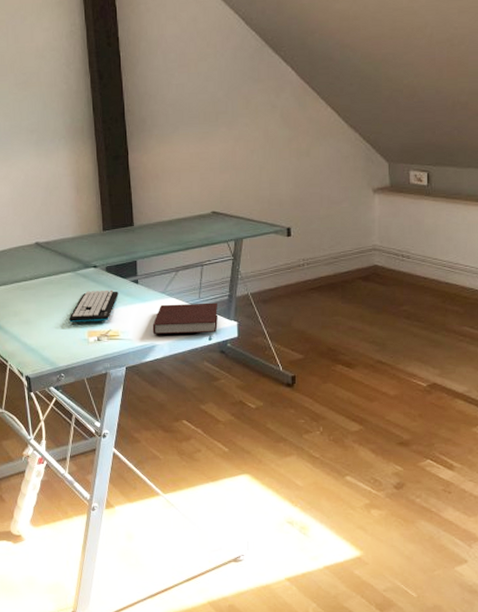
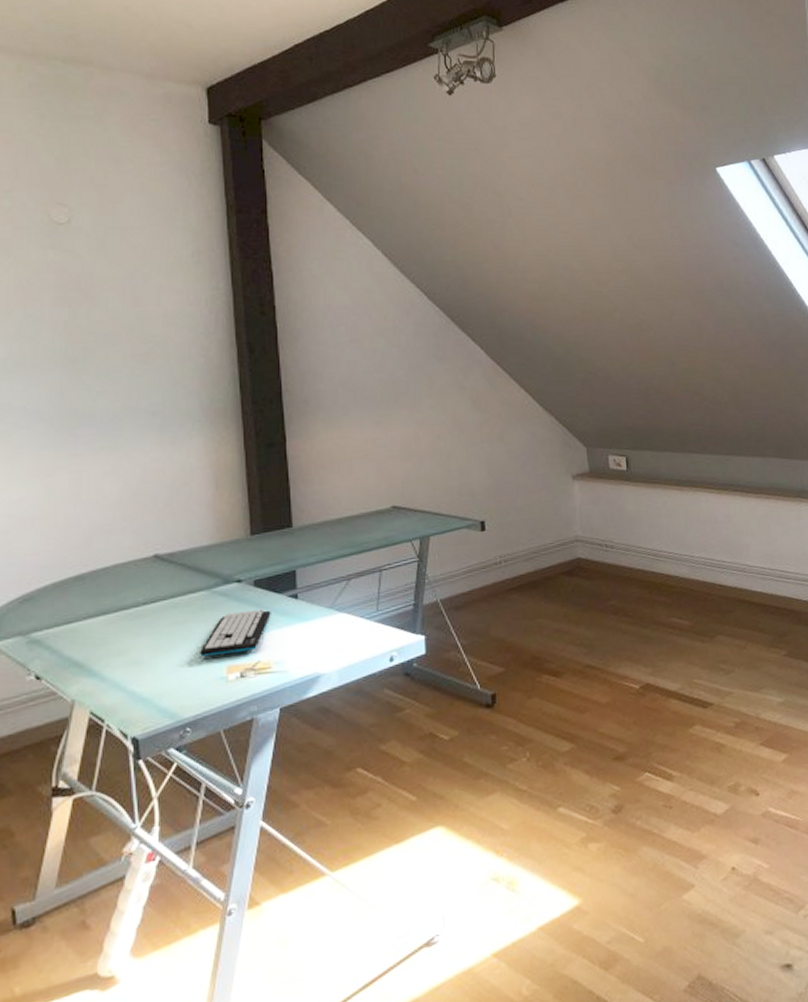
notebook: present [152,302,218,335] -> none [316,614,401,662]

